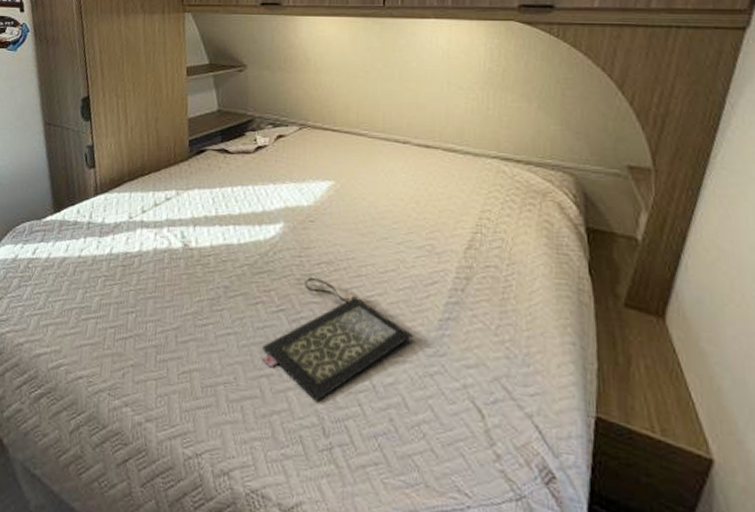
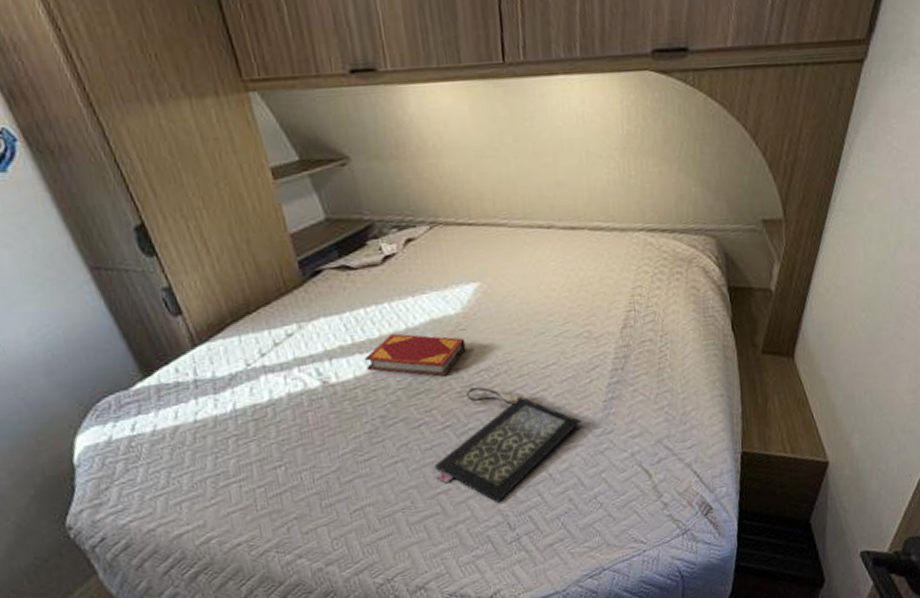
hardback book: none [222,213,312,261] -> present [364,333,466,377]

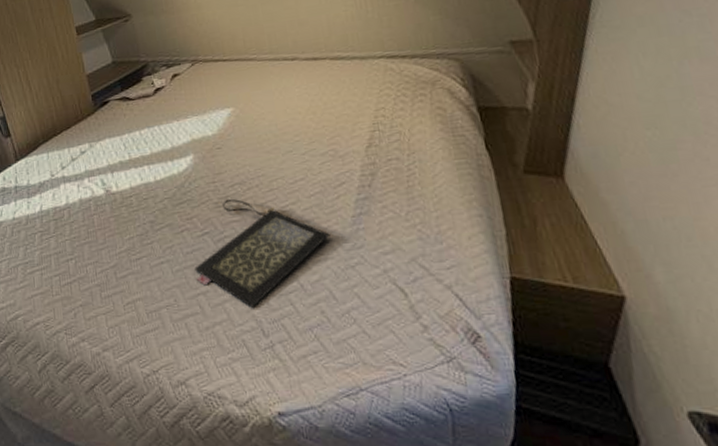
hardback book: present [364,333,466,377] -> none [138,151,222,189]

